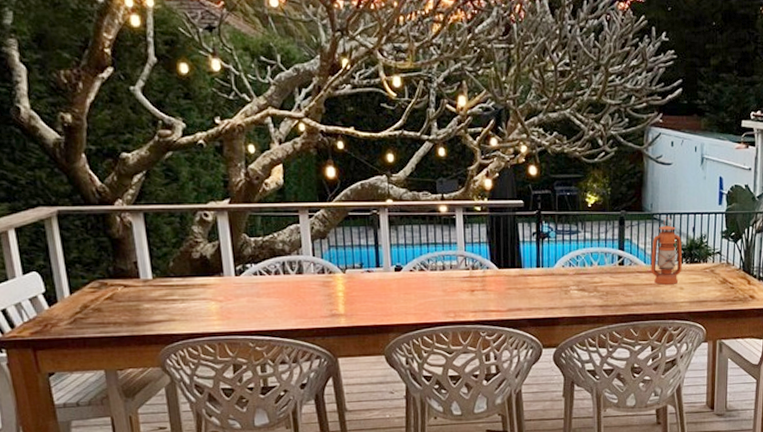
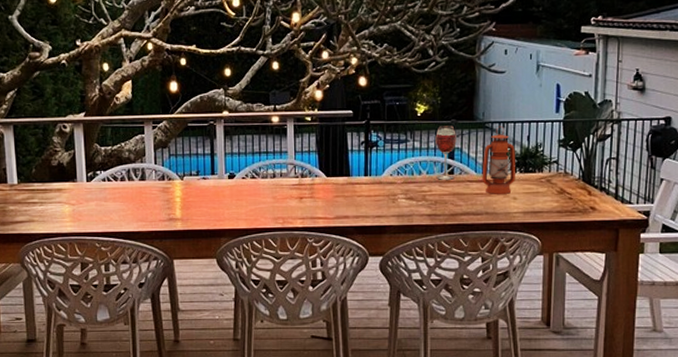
wineglass: none [606,217,626,271] -> present [435,126,457,180]

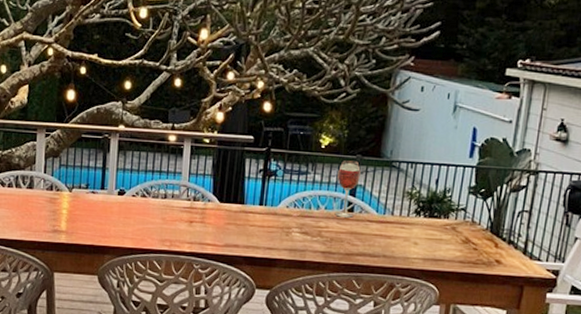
lantern: present [482,126,515,194] -> none [383,167,422,238]

